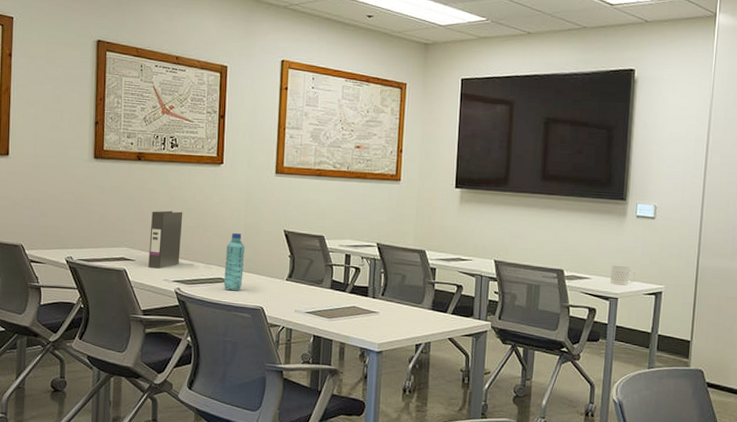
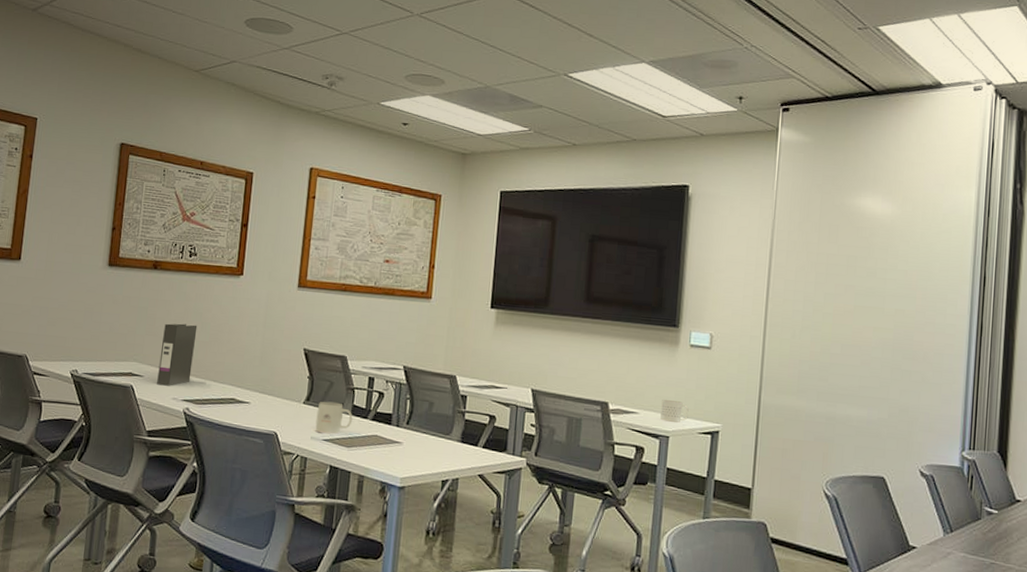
water bottle: present [223,232,246,291] -> none [235,349,262,414]
mug: none [298,277,333,308] -> present [315,401,353,435]

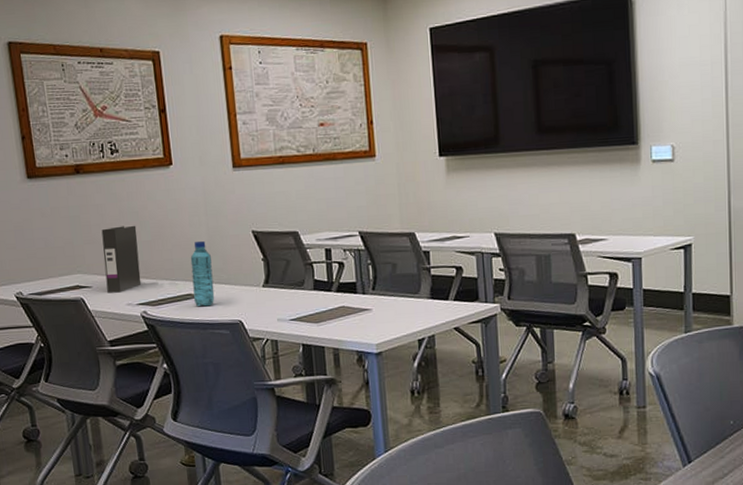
water bottle: none [235,349,262,414] -> present [190,240,215,307]
mug: present [315,401,353,435] -> none [278,280,317,314]
mug: present [660,399,689,423] -> none [630,220,659,243]

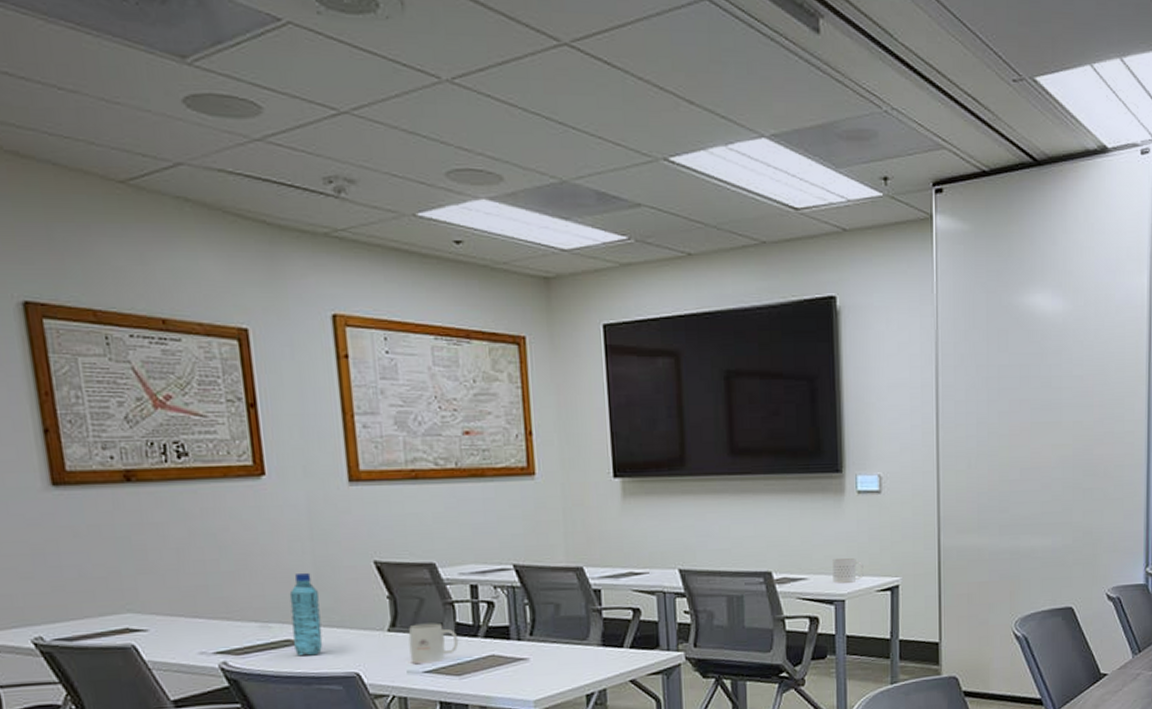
binder: present [101,225,142,293] -> none [162,551,220,639]
mug: none [278,280,317,314] -> present [408,623,459,665]
mug: none [630,220,659,243] -> present [832,557,864,584]

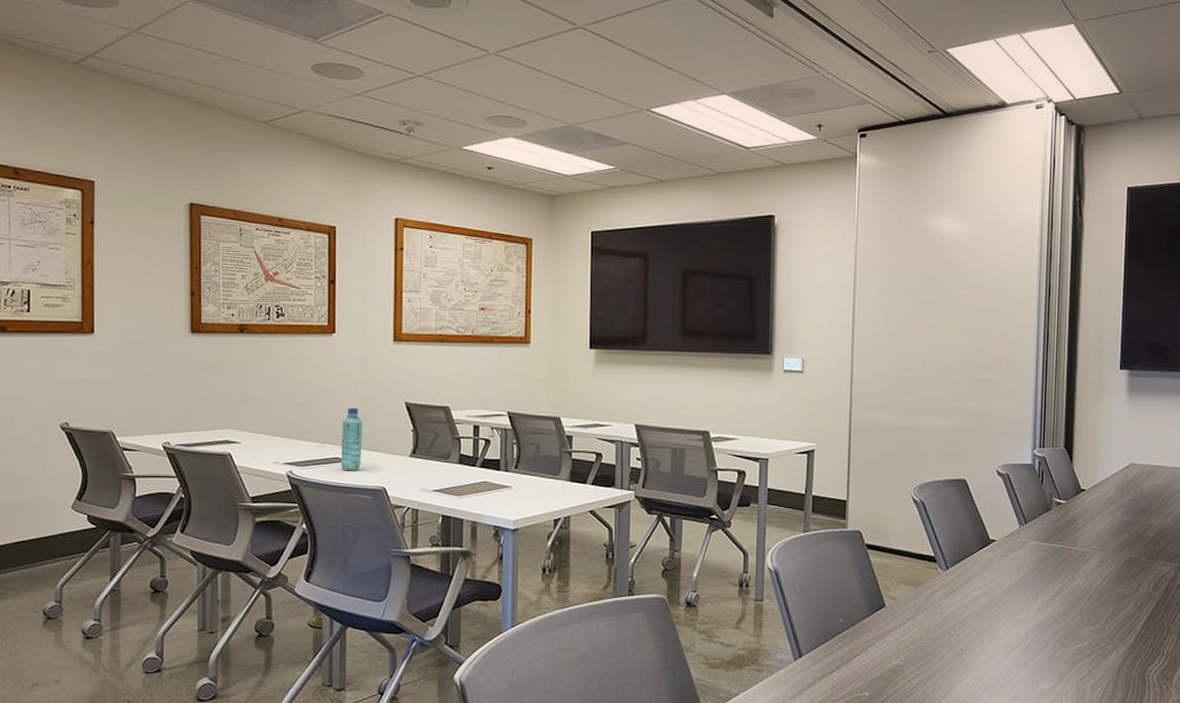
mug: present [408,623,459,665] -> none [424,452,461,485]
mug: present [832,557,864,584] -> none [759,423,785,445]

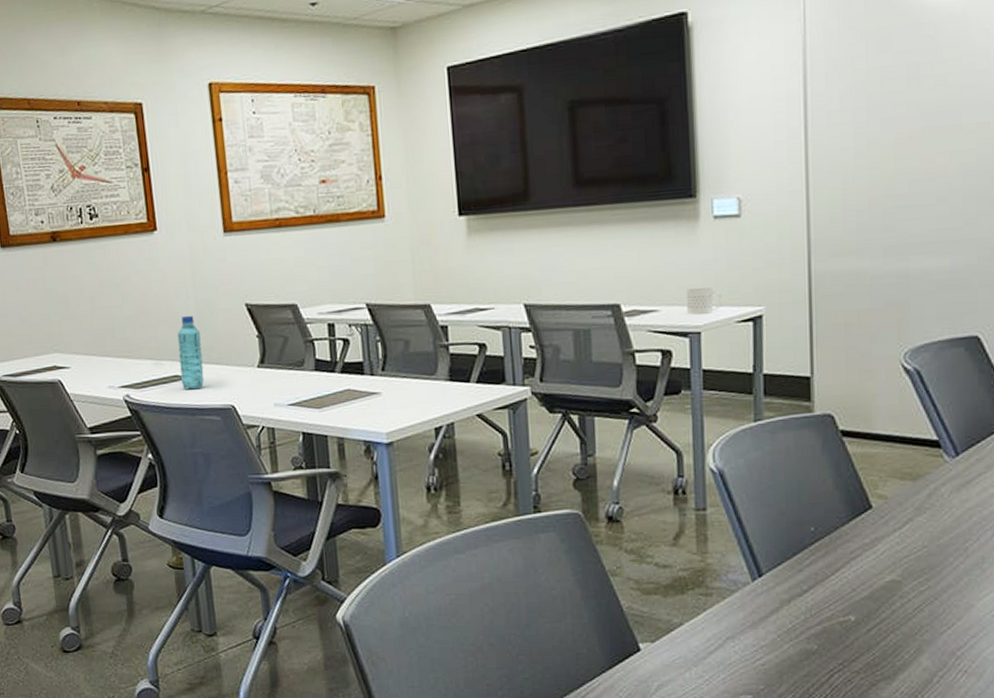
mug: none [759,423,785,445] -> present [686,287,722,315]

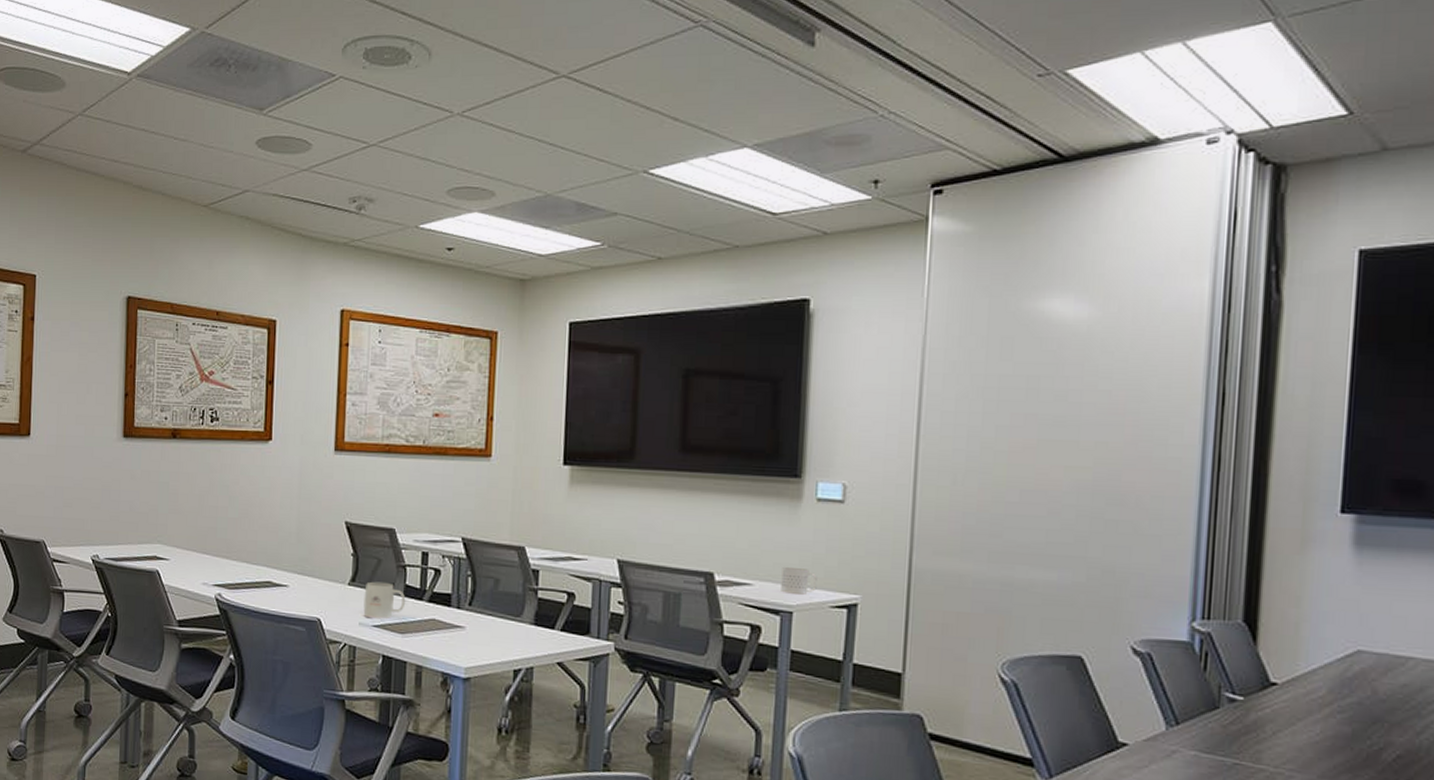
water bottle: present [177,315,205,390] -> none [272,525,299,598]
mug: none [275,359,319,398] -> present [363,581,406,620]

